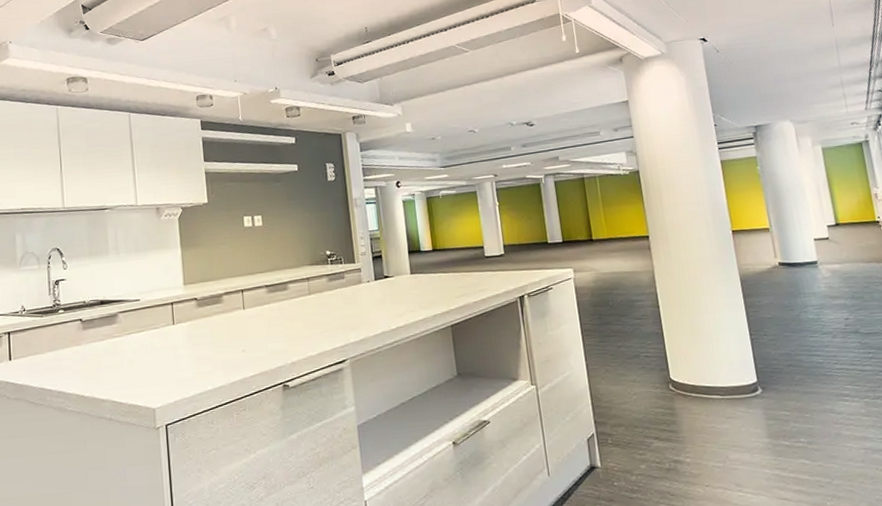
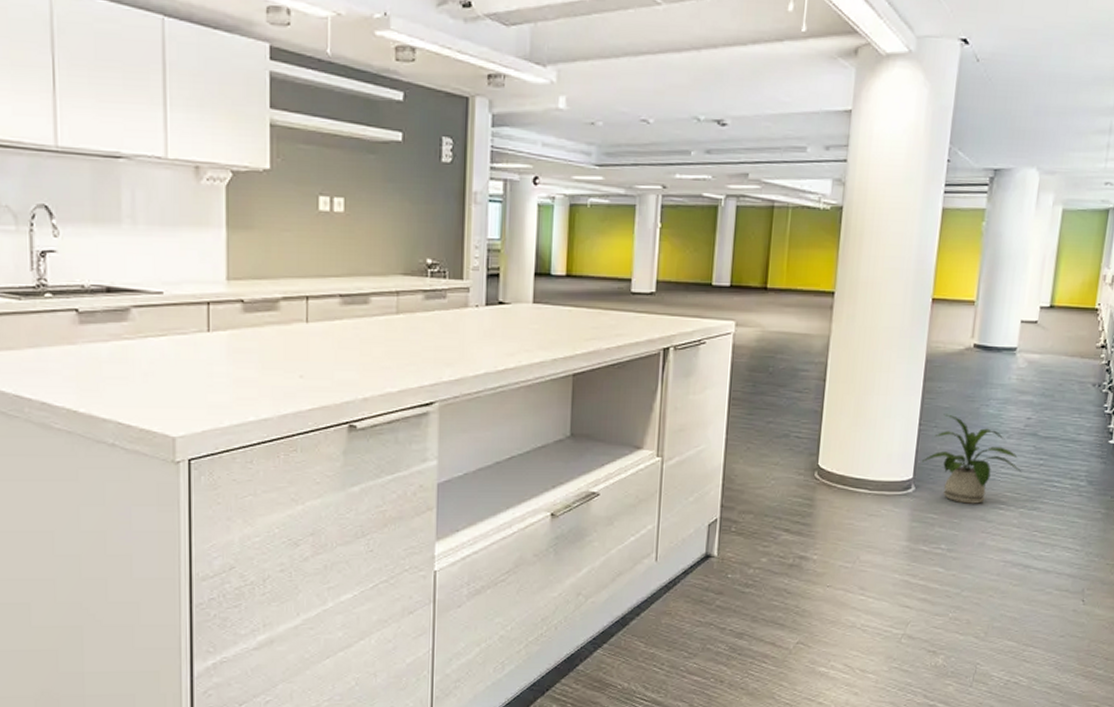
house plant: none [759,323,856,400] -> present [920,414,1022,504]

